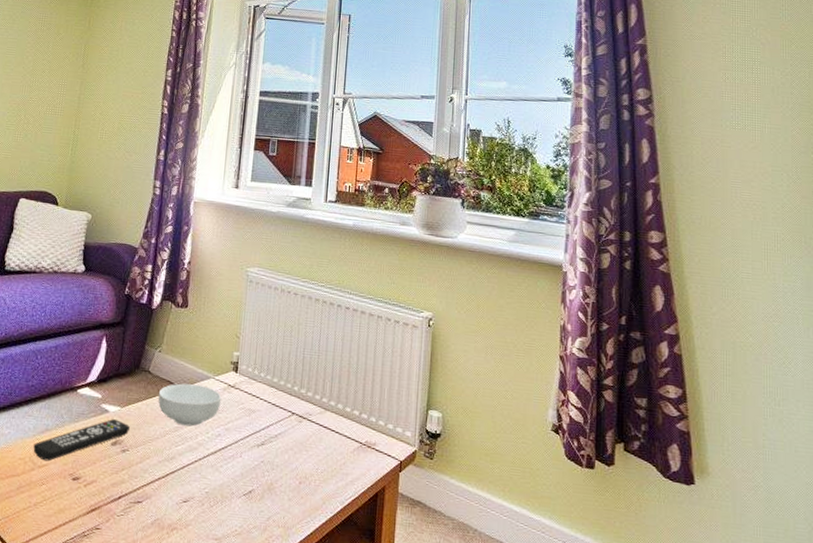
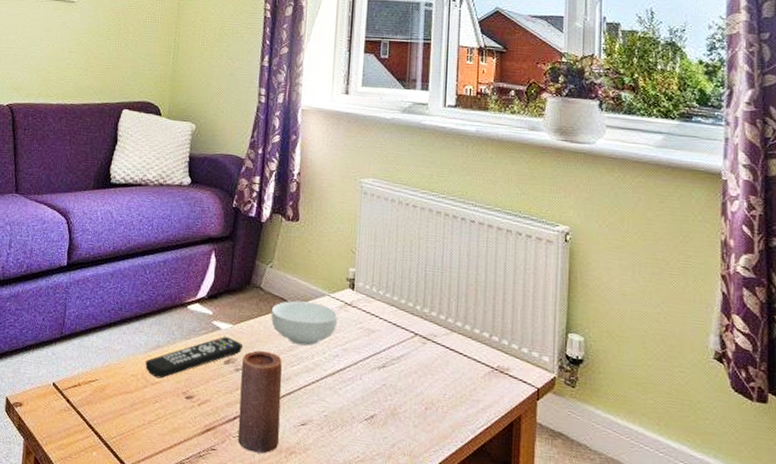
candle: none [122,432,167,531] -> present [237,350,282,454]

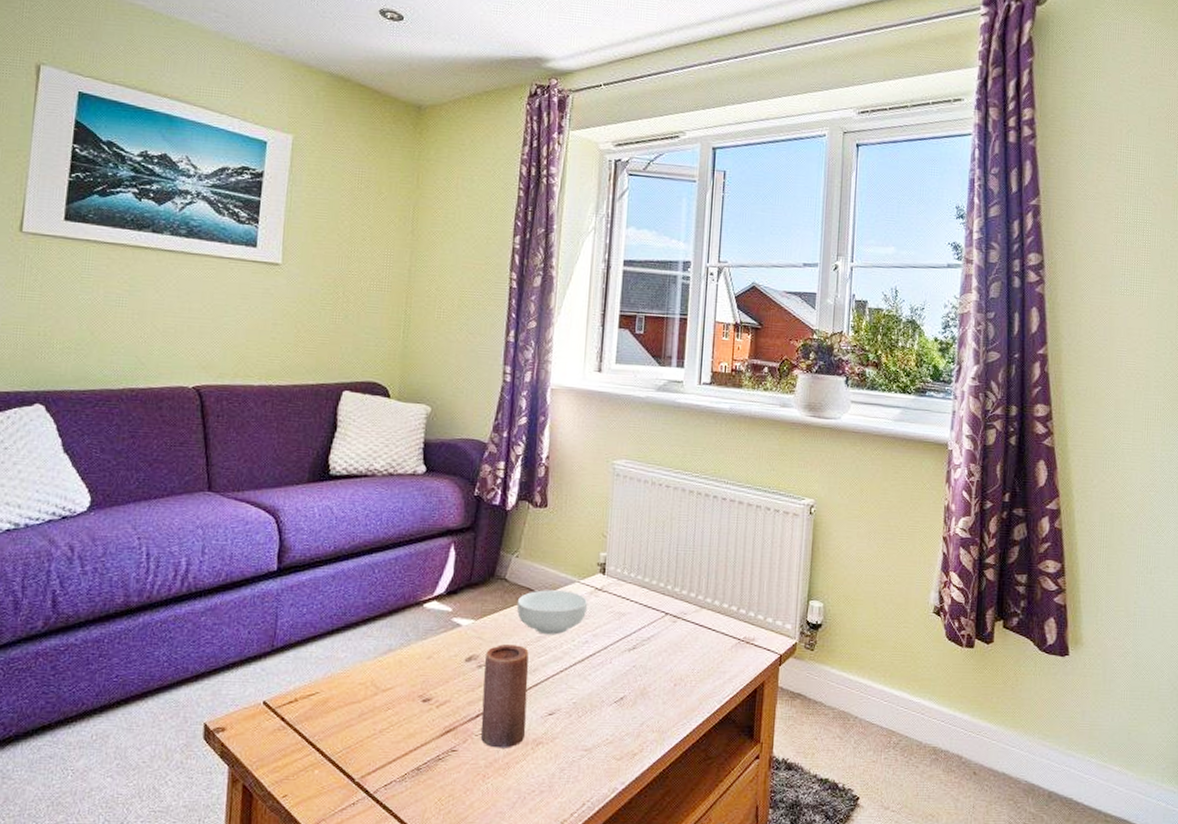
remote control: present [145,337,242,379] -> none [375,633,486,684]

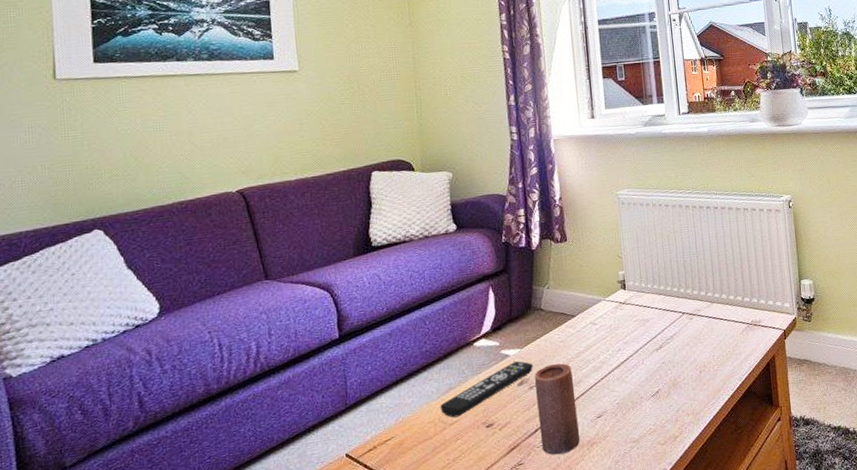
remote control: none [375,633,486,684] -> present [440,361,533,418]
cereal bowl: present [516,590,588,635] -> none [554,309,616,351]

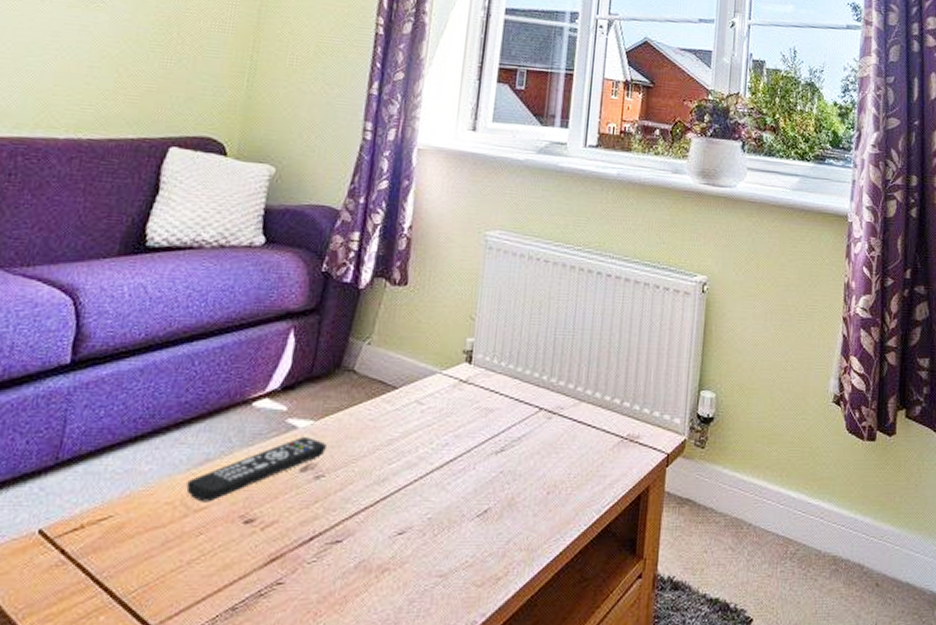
candle: present [535,363,580,455] -> none [314,450,378,578]

